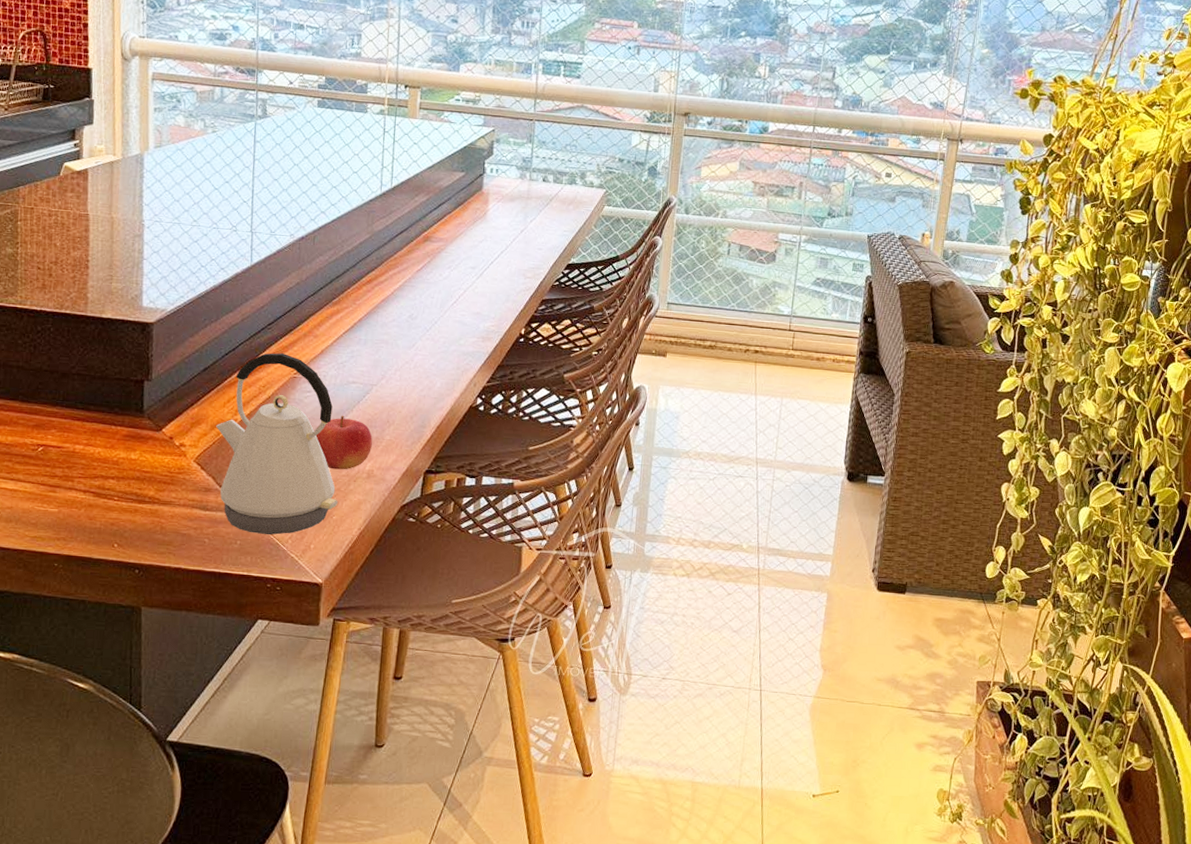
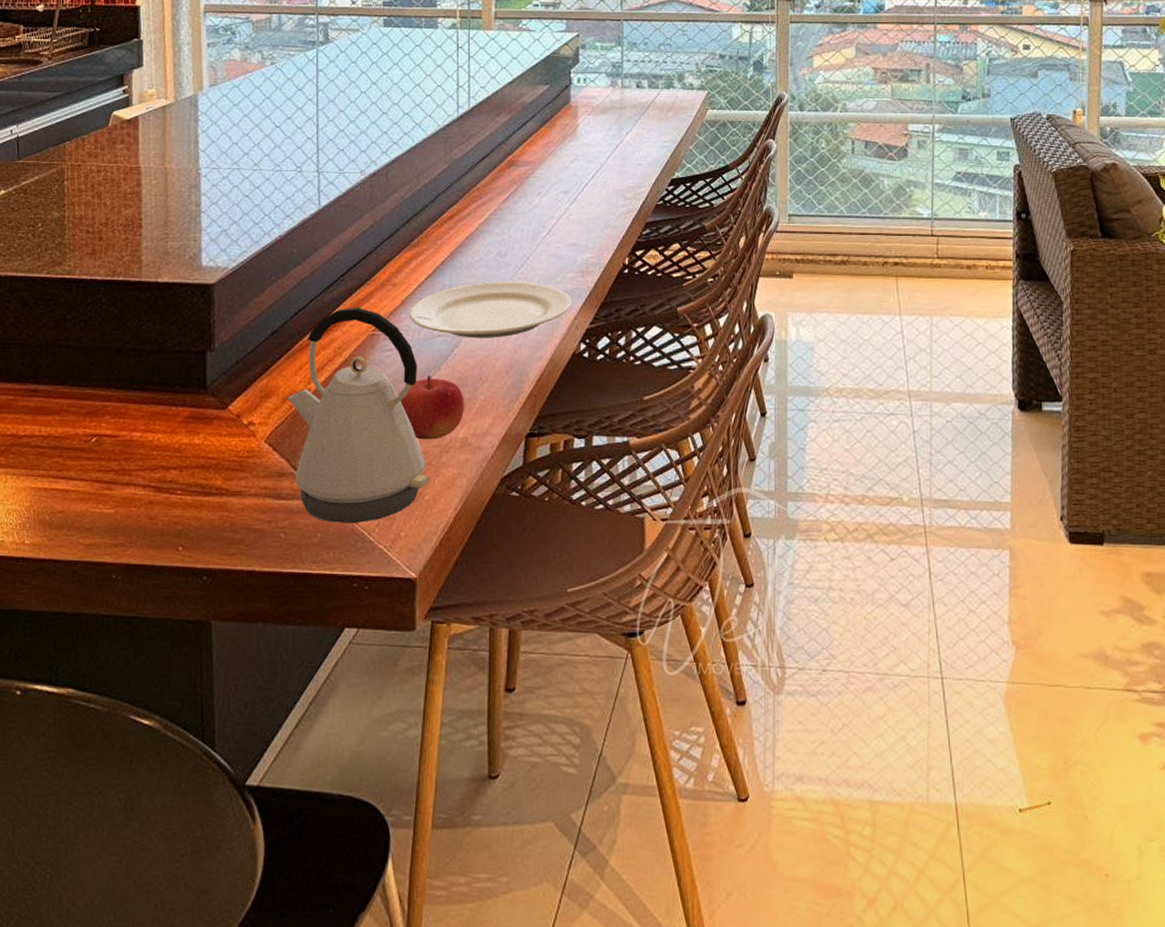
plate: none [328,340,472,389] -> present [409,282,572,338]

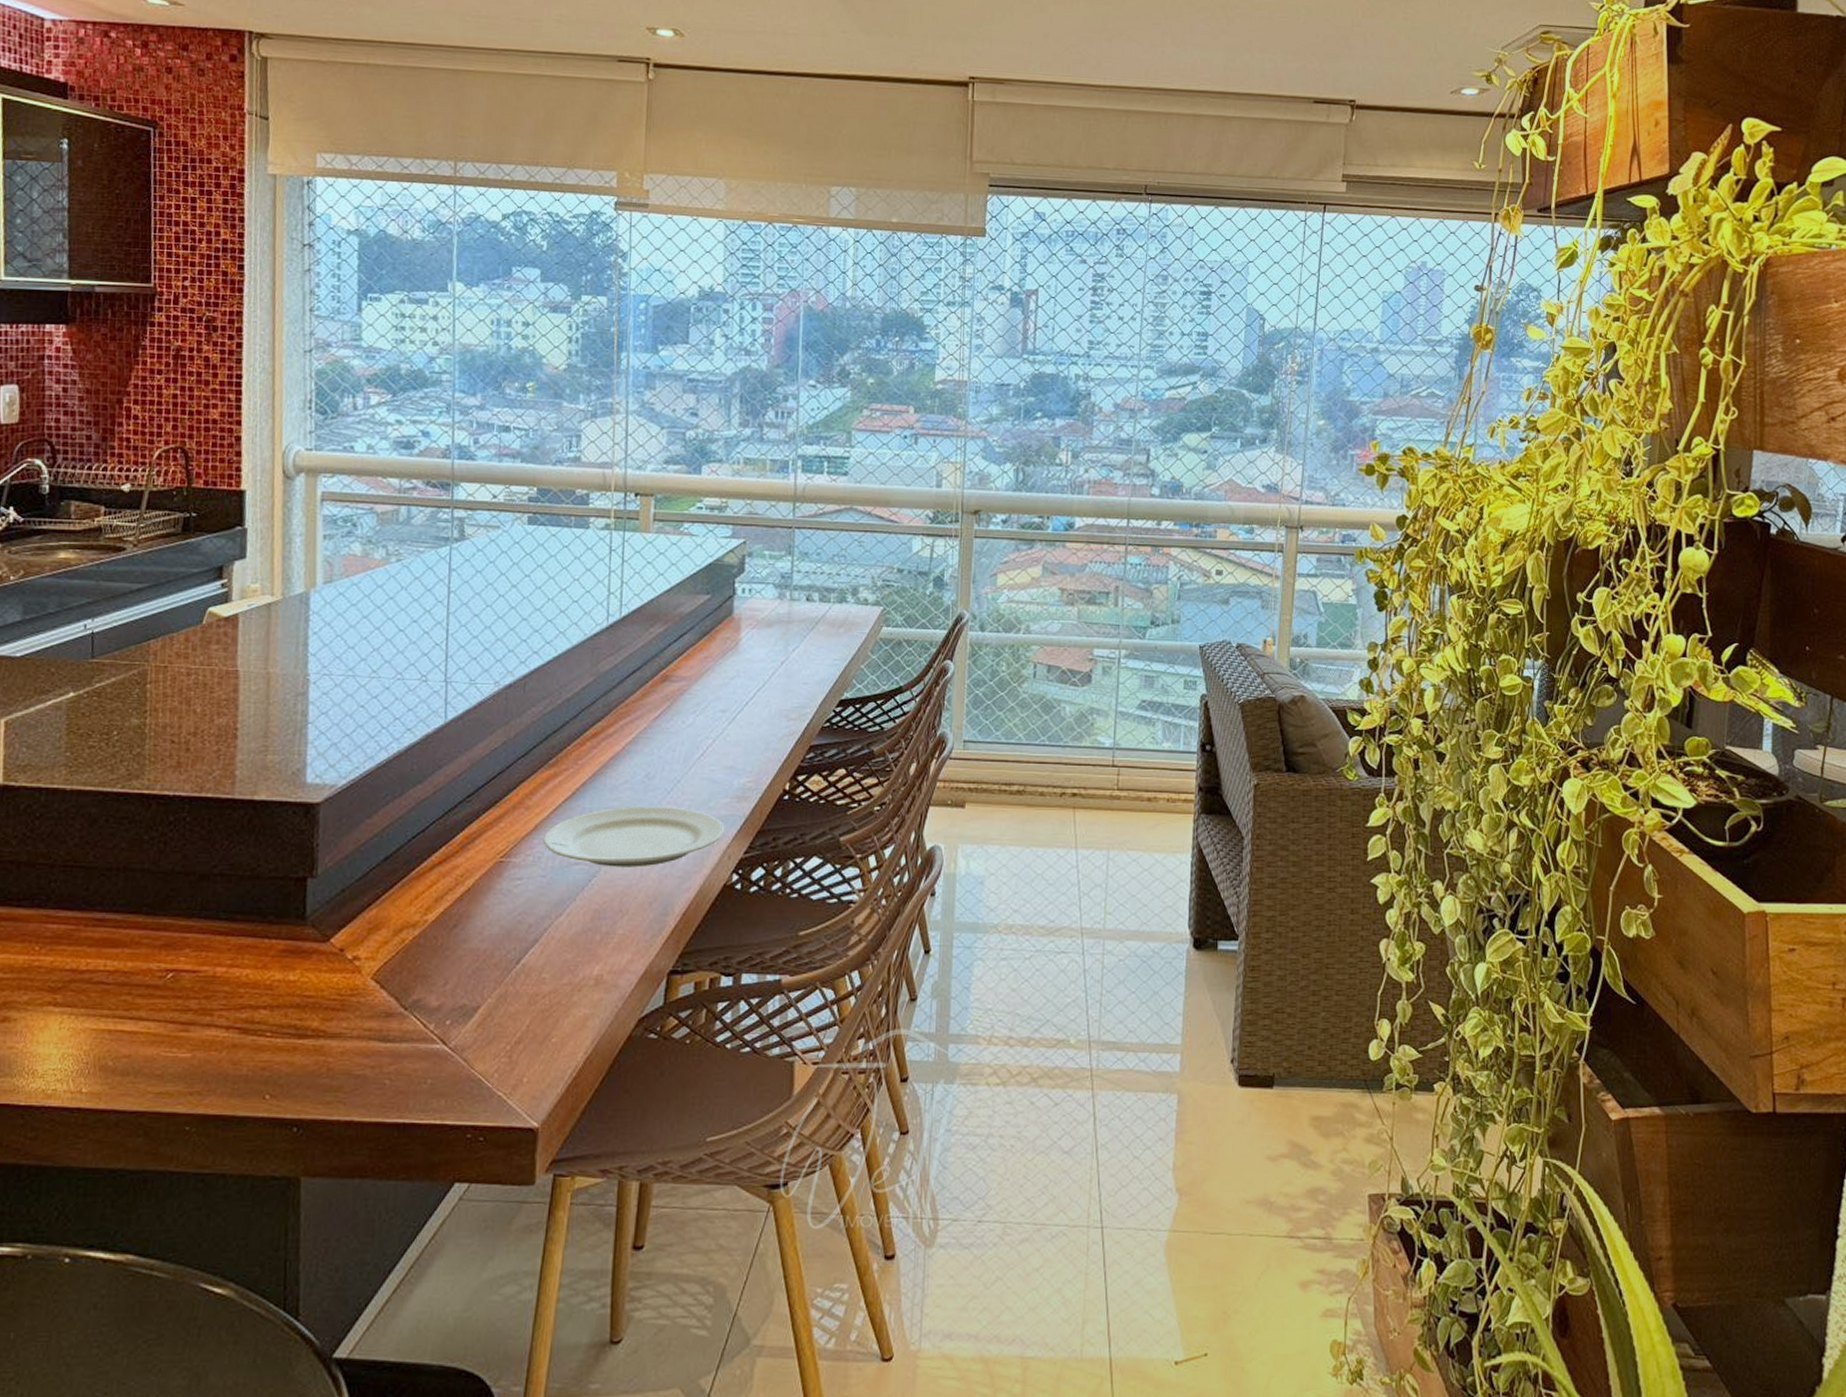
kettle: present [287,308,429,524] -> none [399,832,558,1069]
fruit: present [400,374,464,440] -> none [528,906,601,977]

